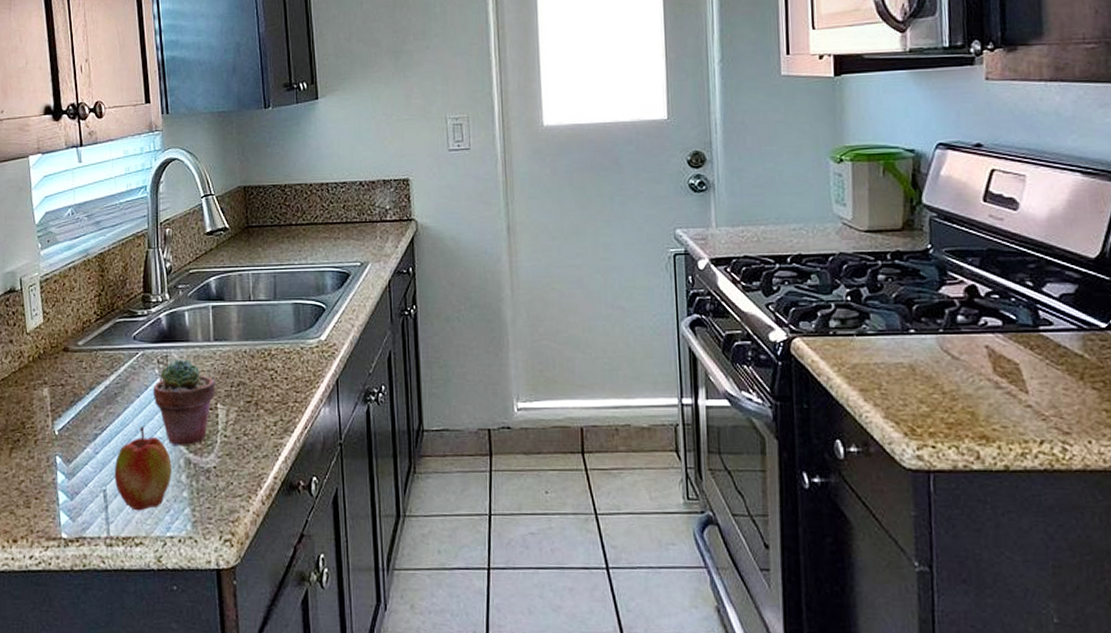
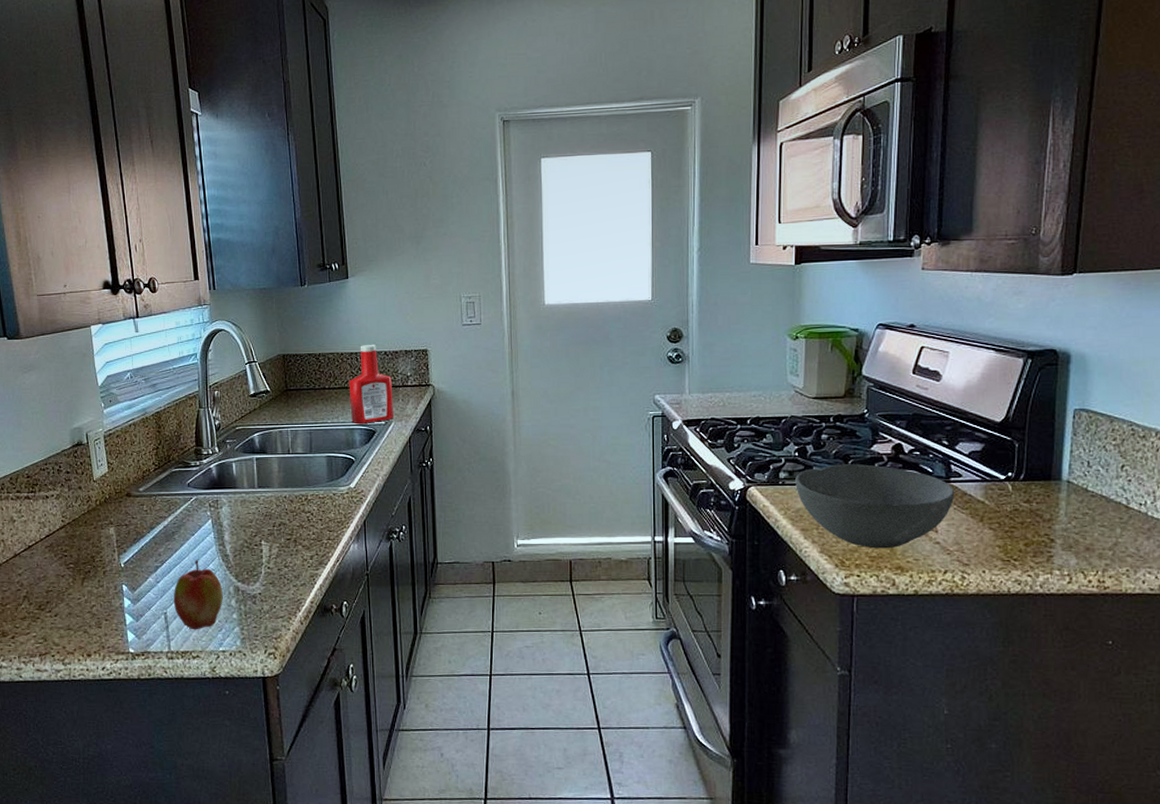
potted succulent: present [153,359,216,446] -> none [205,503,260,576]
ketchup bottle: none [318,174,370,266] -> present [349,345,393,425]
bowl: none [849,310,1047,414] -> present [795,464,955,549]

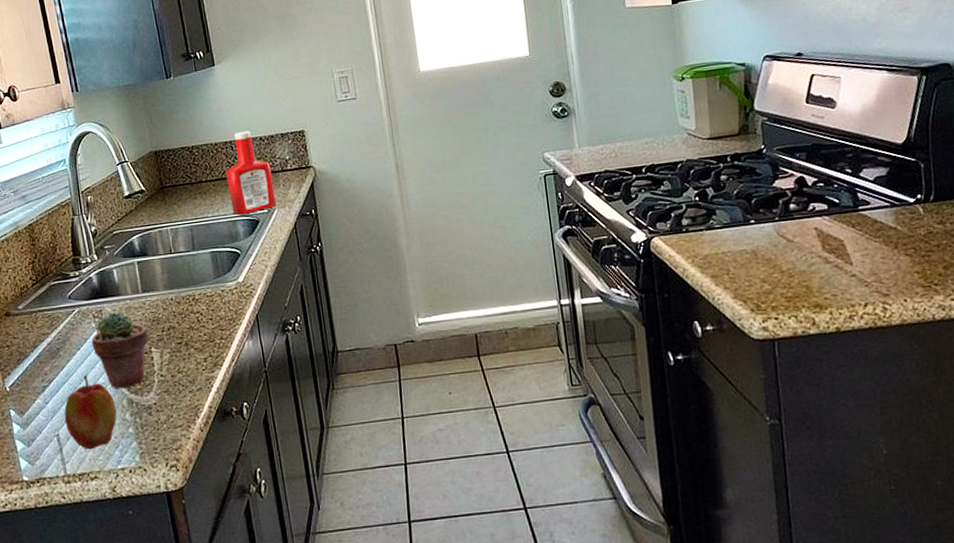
potted succulent: none [205,503,260,576] -> present [91,311,149,390]
bowl: present [795,464,955,549] -> none [699,201,866,289]

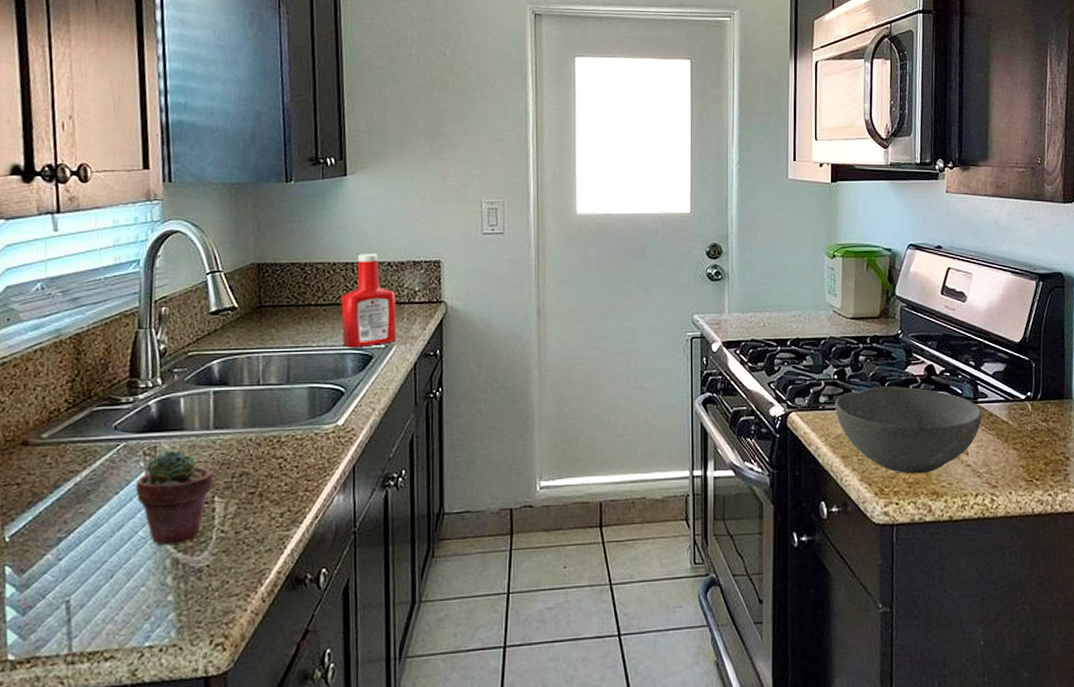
apple: present [64,375,117,450] -> none [81,526,155,622]
bowl: none [699,201,866,289] -> present [835,386,983,474]

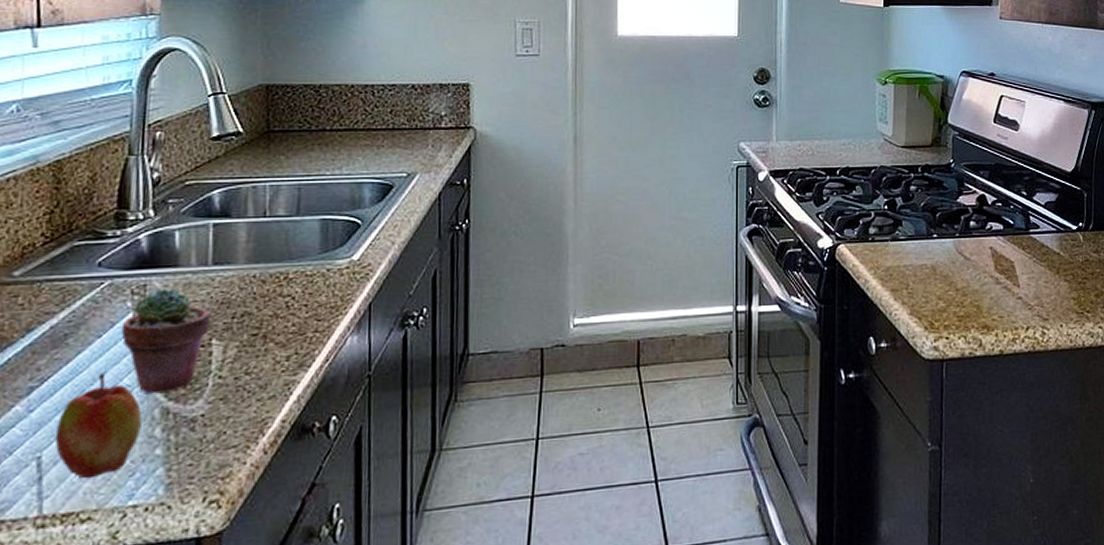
apple: none [81,526,155,622] -> present [54,373,142,479]
ketchup bottle: present [341,254,397,348] -> none [359,76,420,177]
bowl: present [835,386,983,474] -> none [885,217,1034,308]

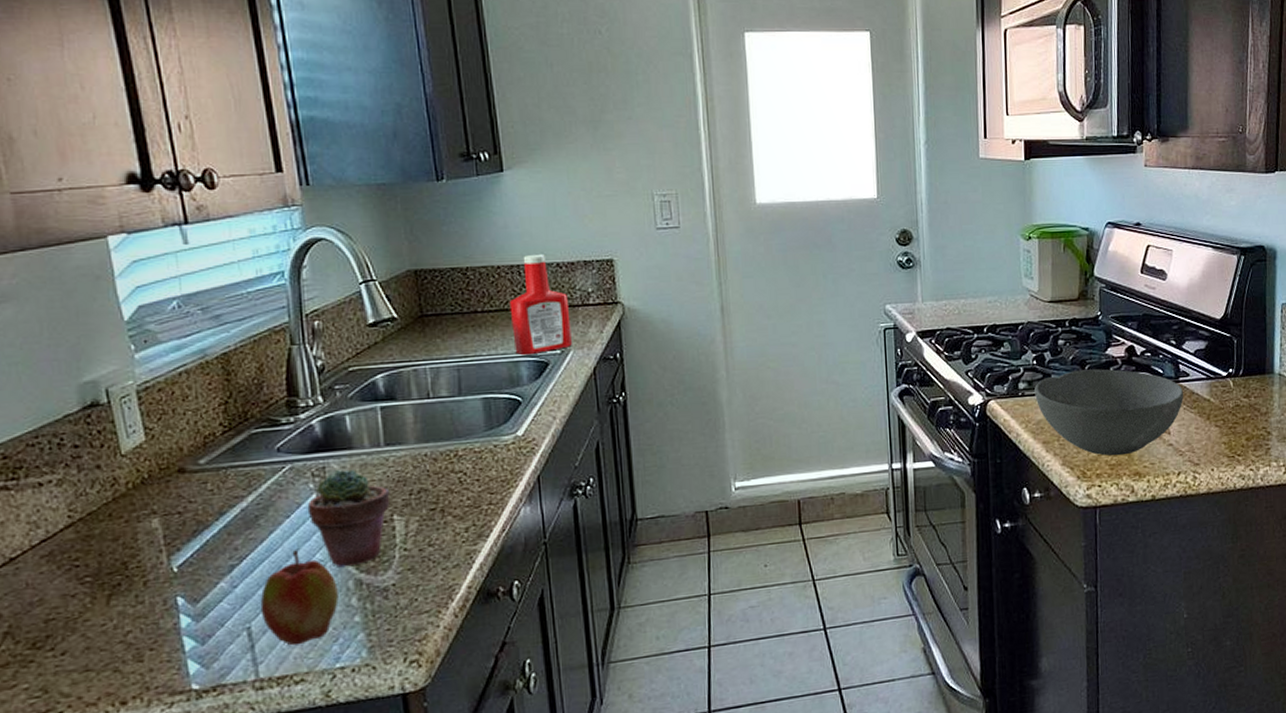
ketchup bottle: none [359,76,420,177] -> present [509,255,572,356]
bowl: none [885,217,1034,308] -> present [1034,369,1184,456]

